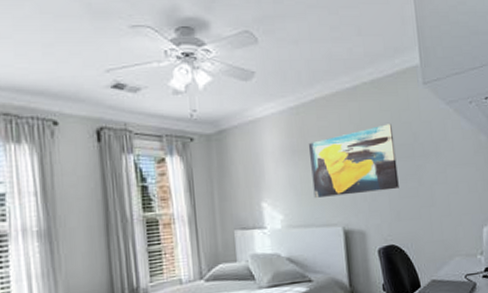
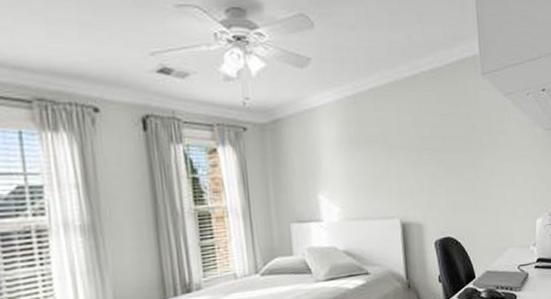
wall art: present [309,124,399,198] -> none [367,115,456,190]

